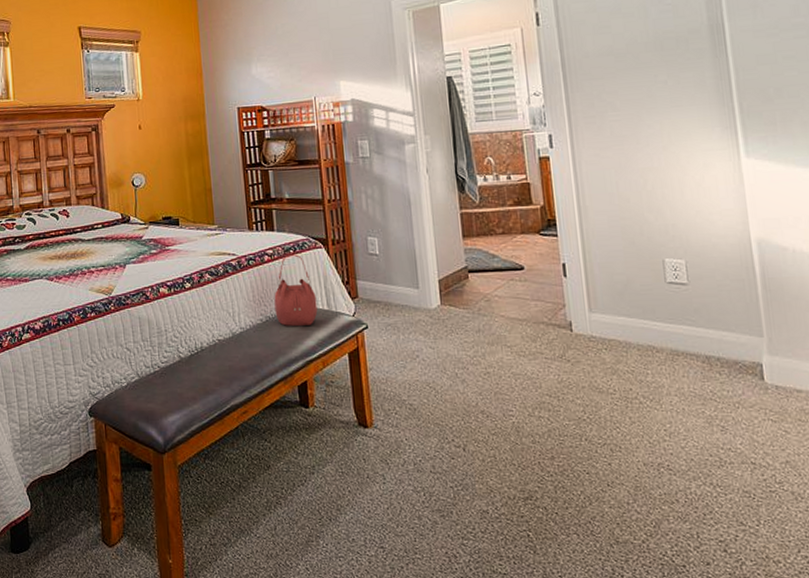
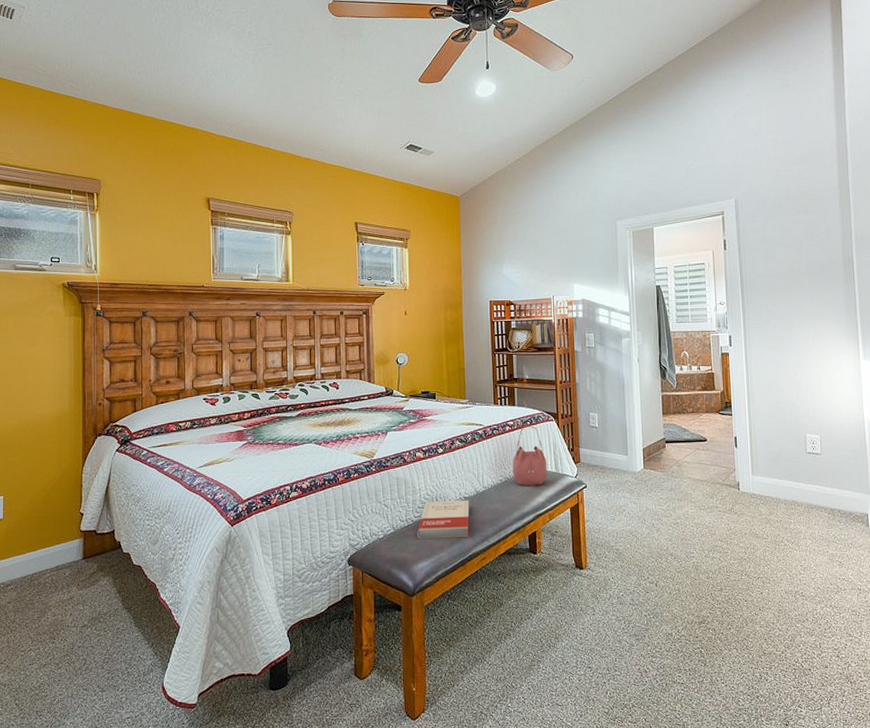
book: none [165,343,226,389] -> present [417,500,470,539]
books: none [290,129,319,157] -> present [532,322,554,344]

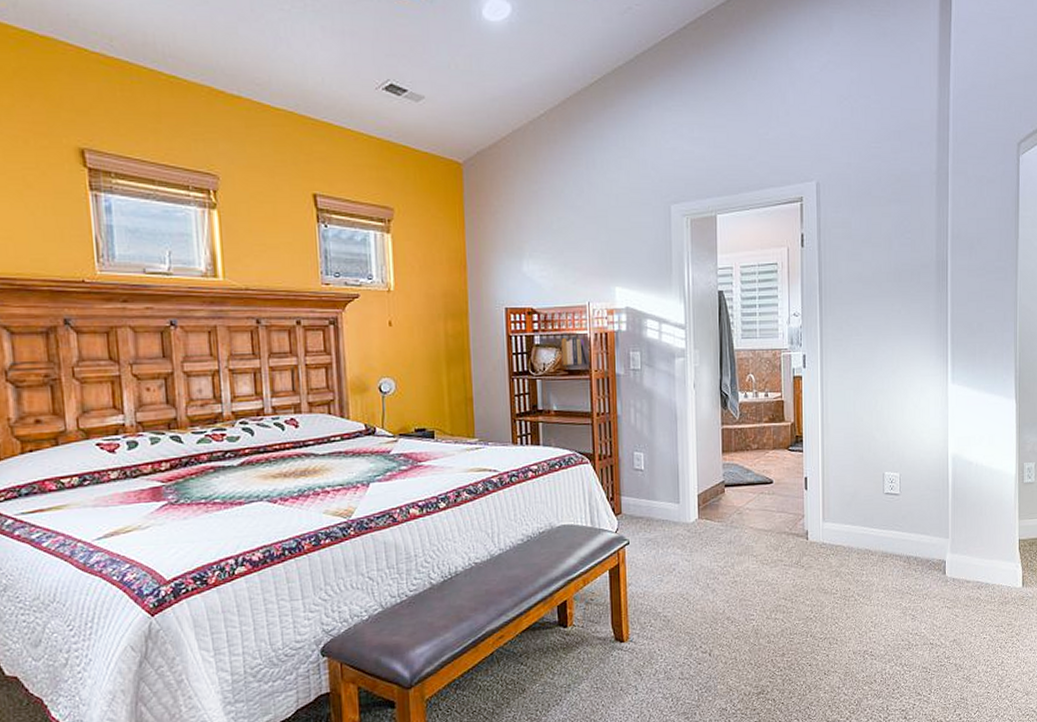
book: present [417,500,470,539] -> none [413,566,482,619]
handbag: present [512,425,547,486] -> none [537,470,581,546]

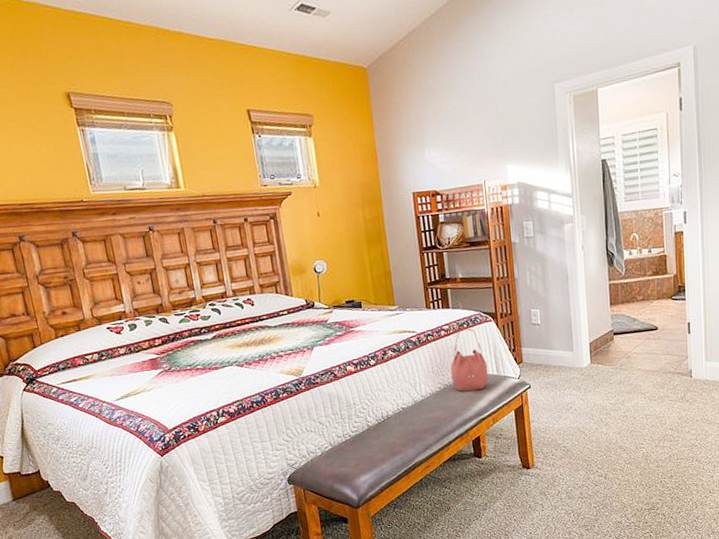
handbag: none [537,470,581,546] -> present [450,328,489,392]

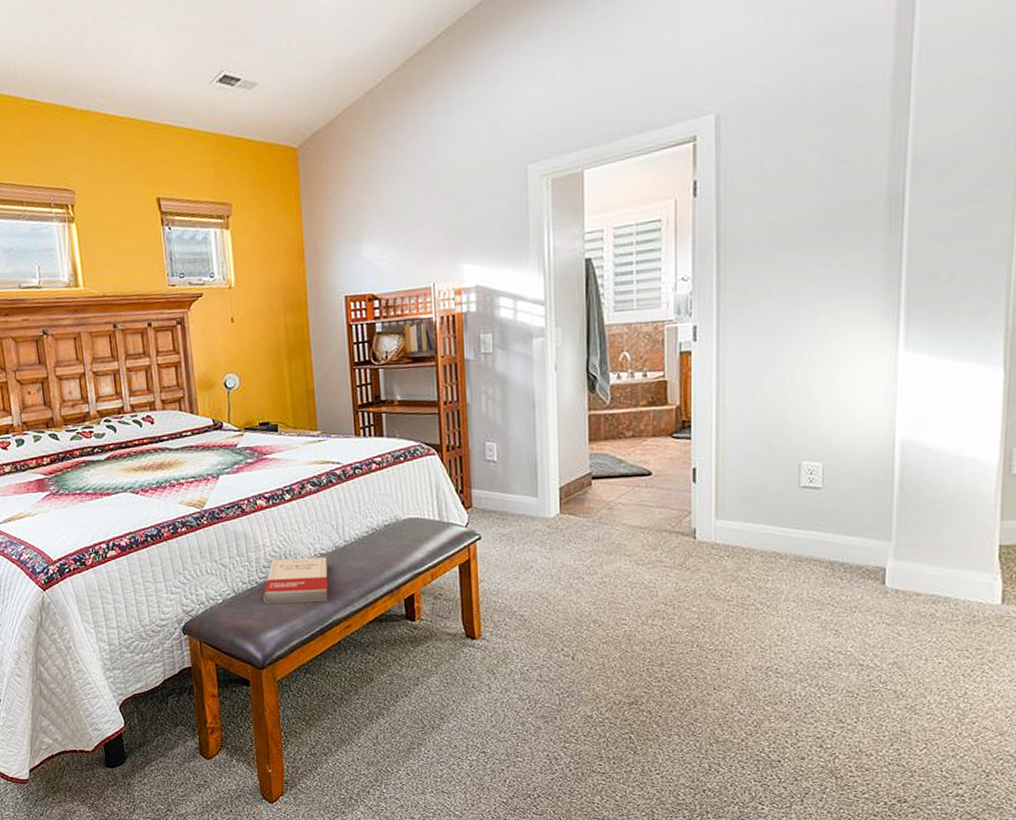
book: none [356,410,410,454] -> present [263,557,328,605]
handbag: present [450,328,489,392] -> none [381,462,428,539]

